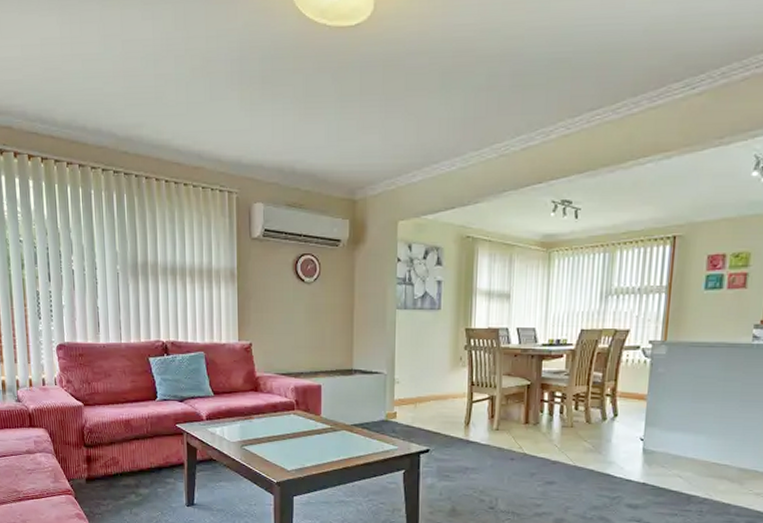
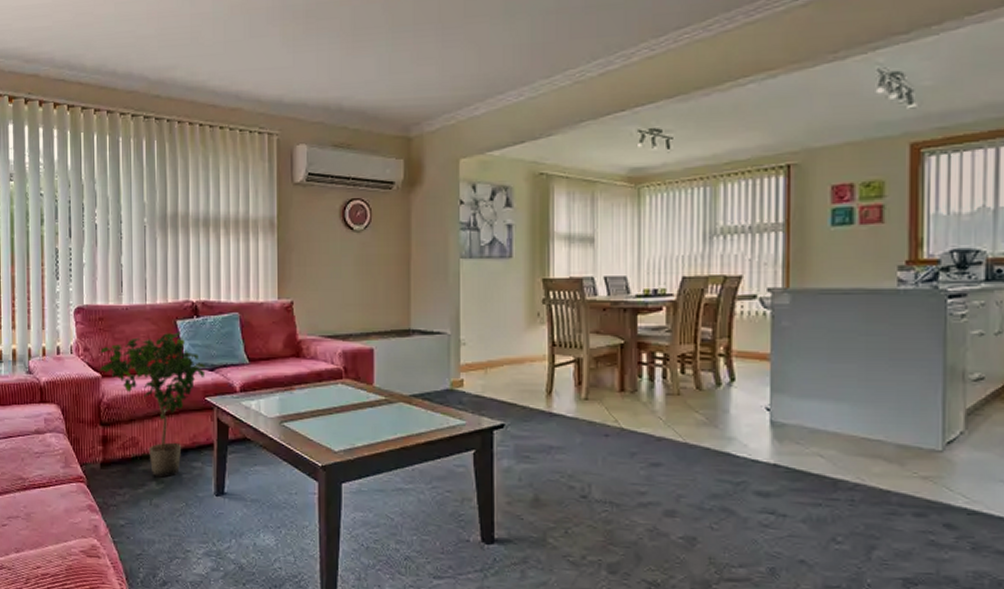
potted plant: none [81,367,176,491] -> present [99,332,206,478]

